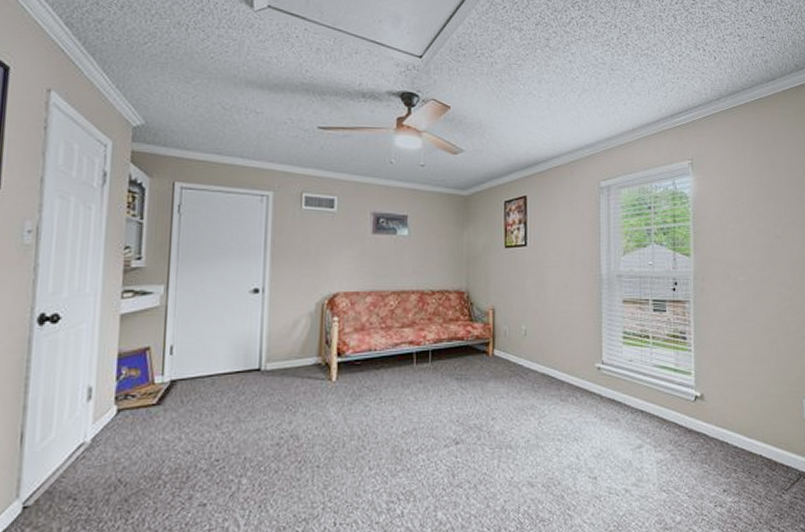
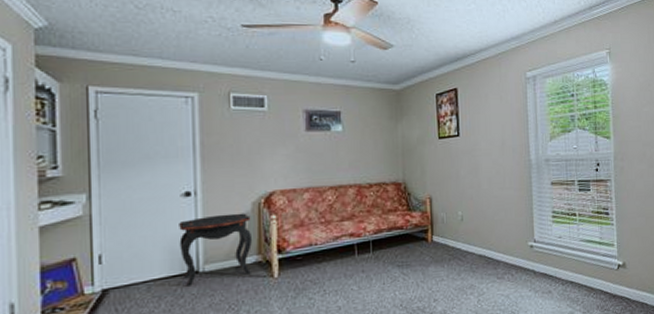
side table: none [245,313,314,383] -> present [179,213,252,287]

